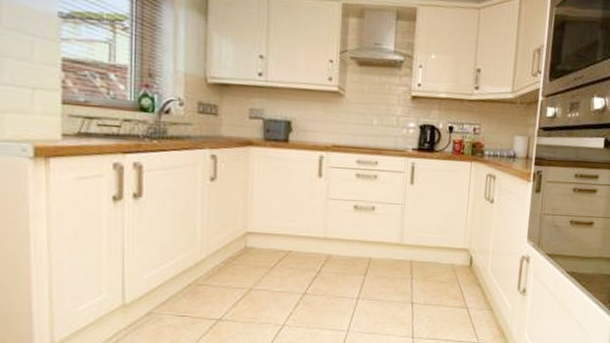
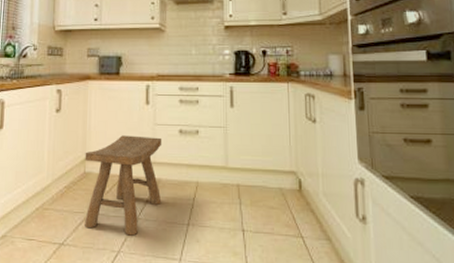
stool: none [246,209,335,310] -> present [85,135,162,236]

